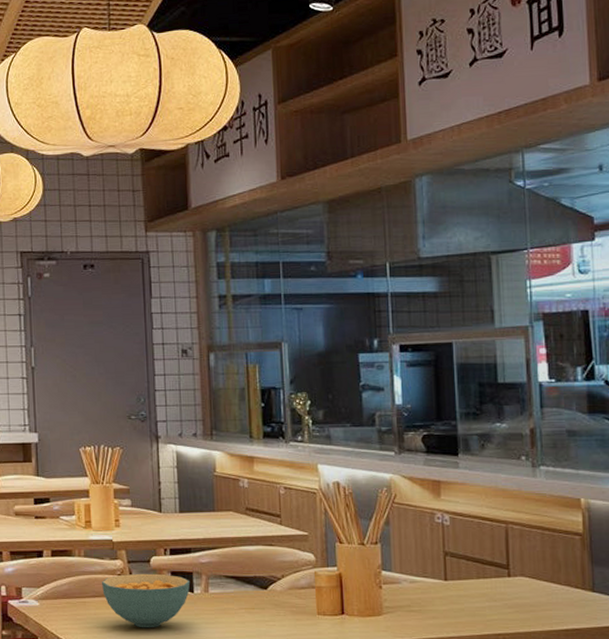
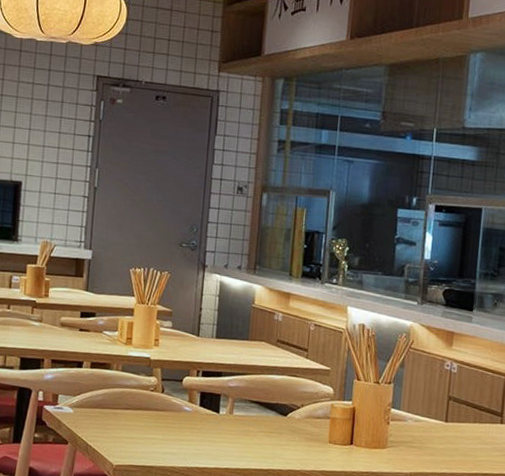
cereal bowl: present [101,573,191,628] -> none [134,390,218,443]

